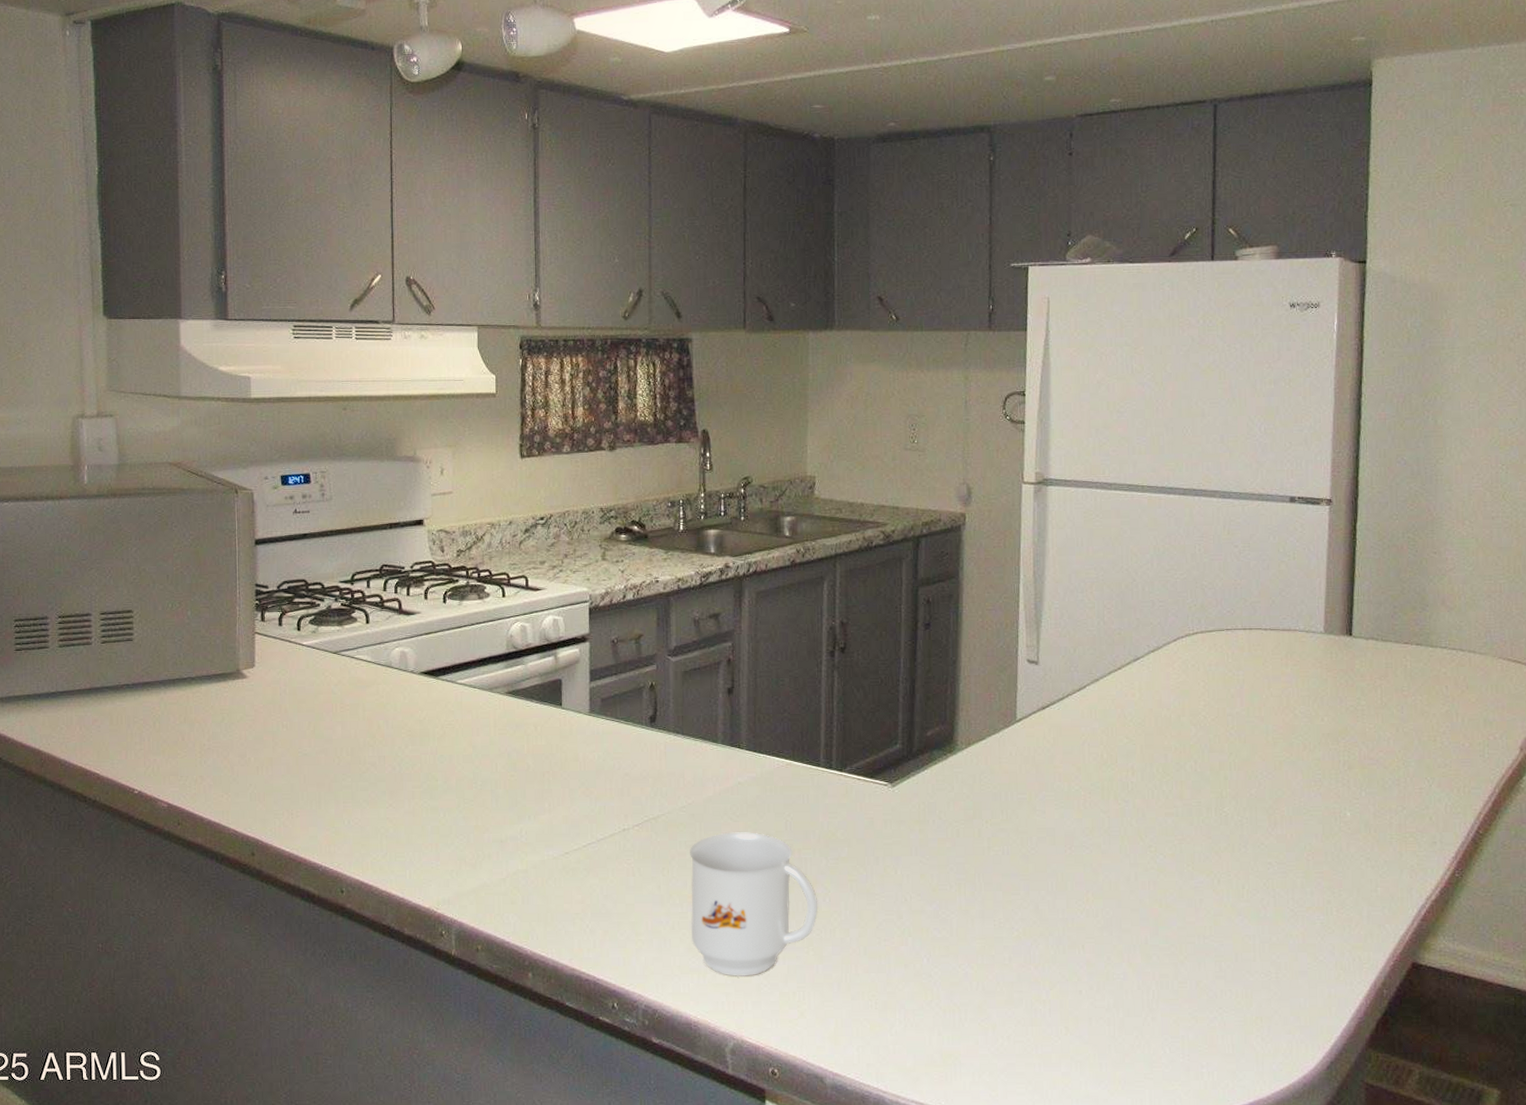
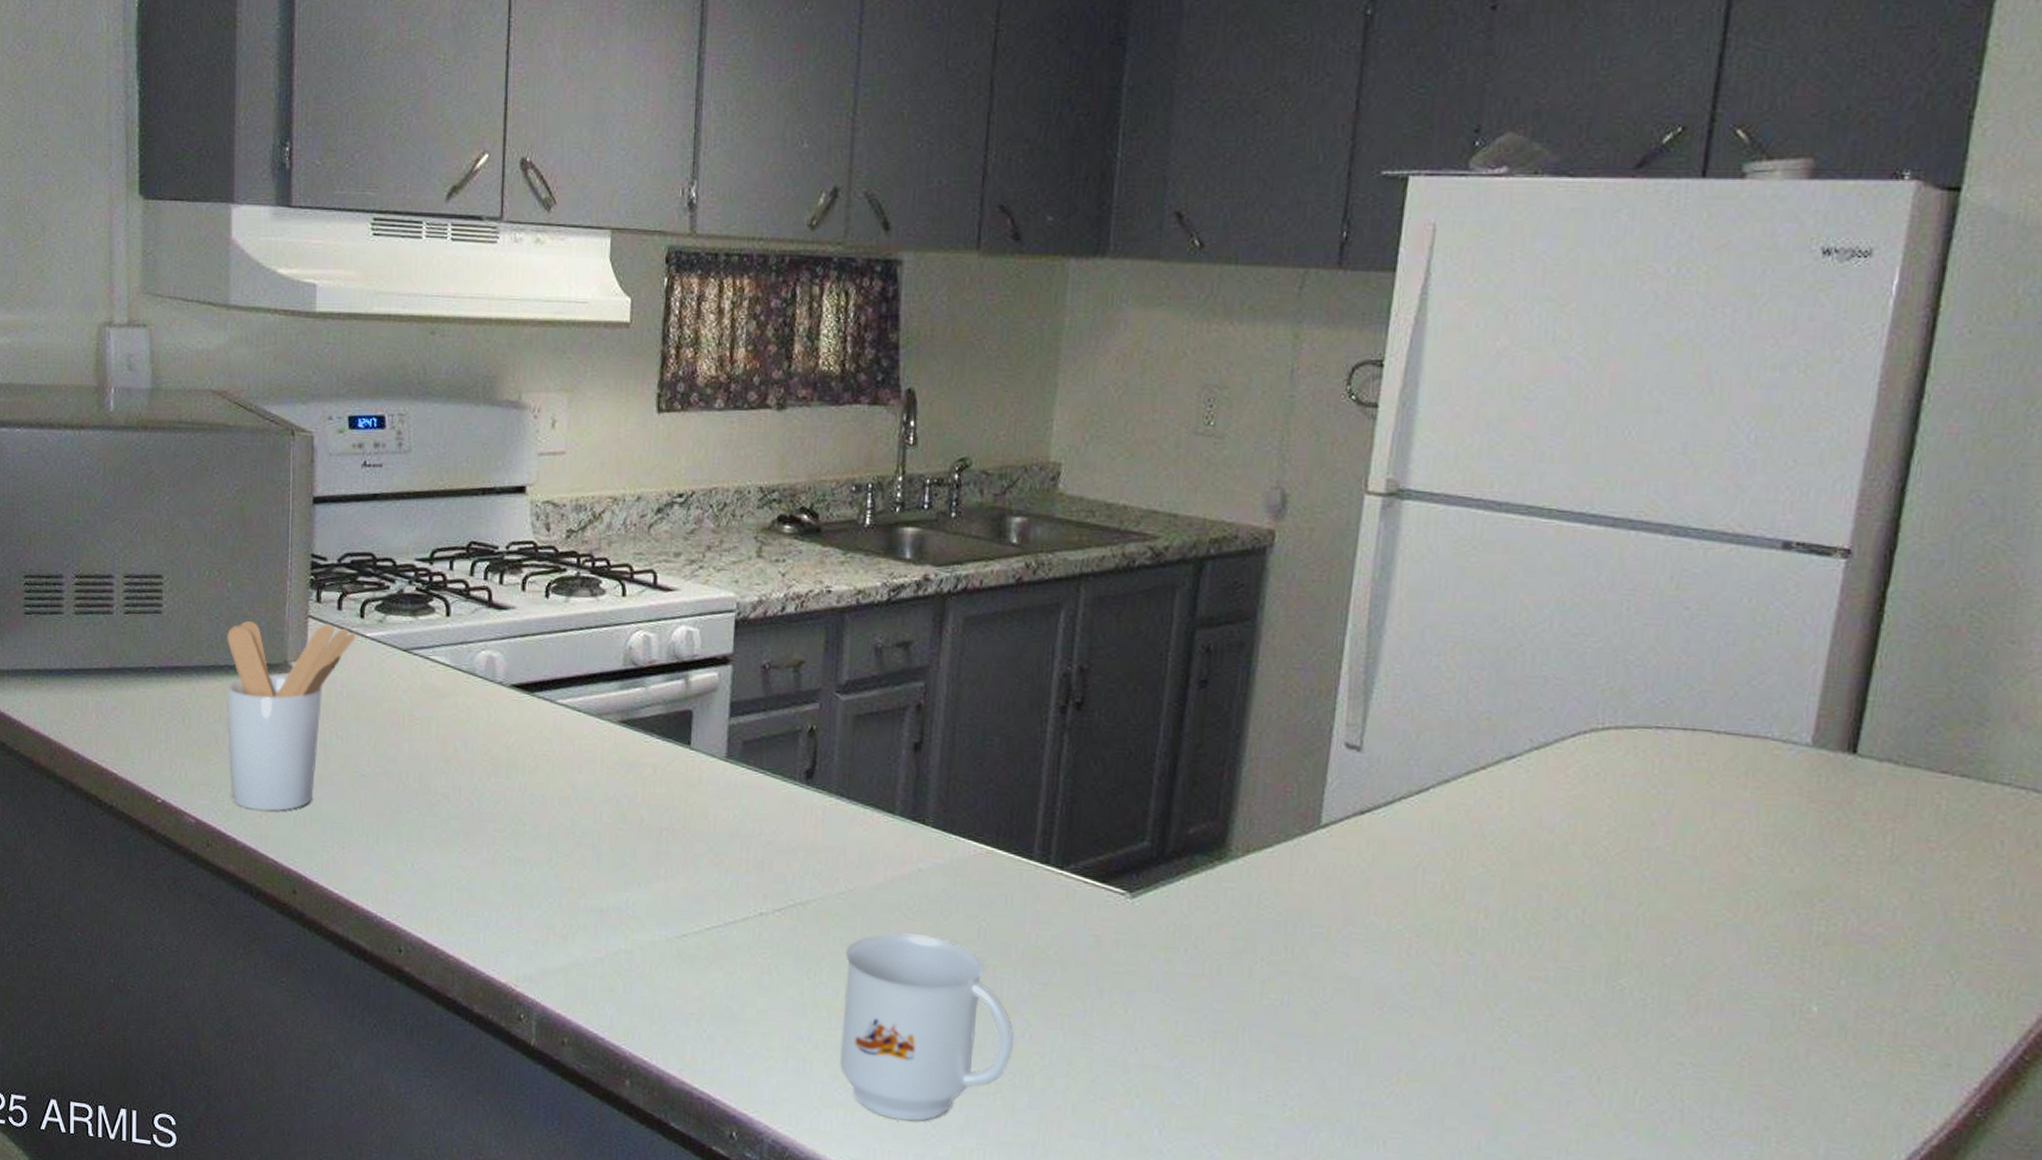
utensil holder: none [188,637,295,791] -> present [226,621,356,811]

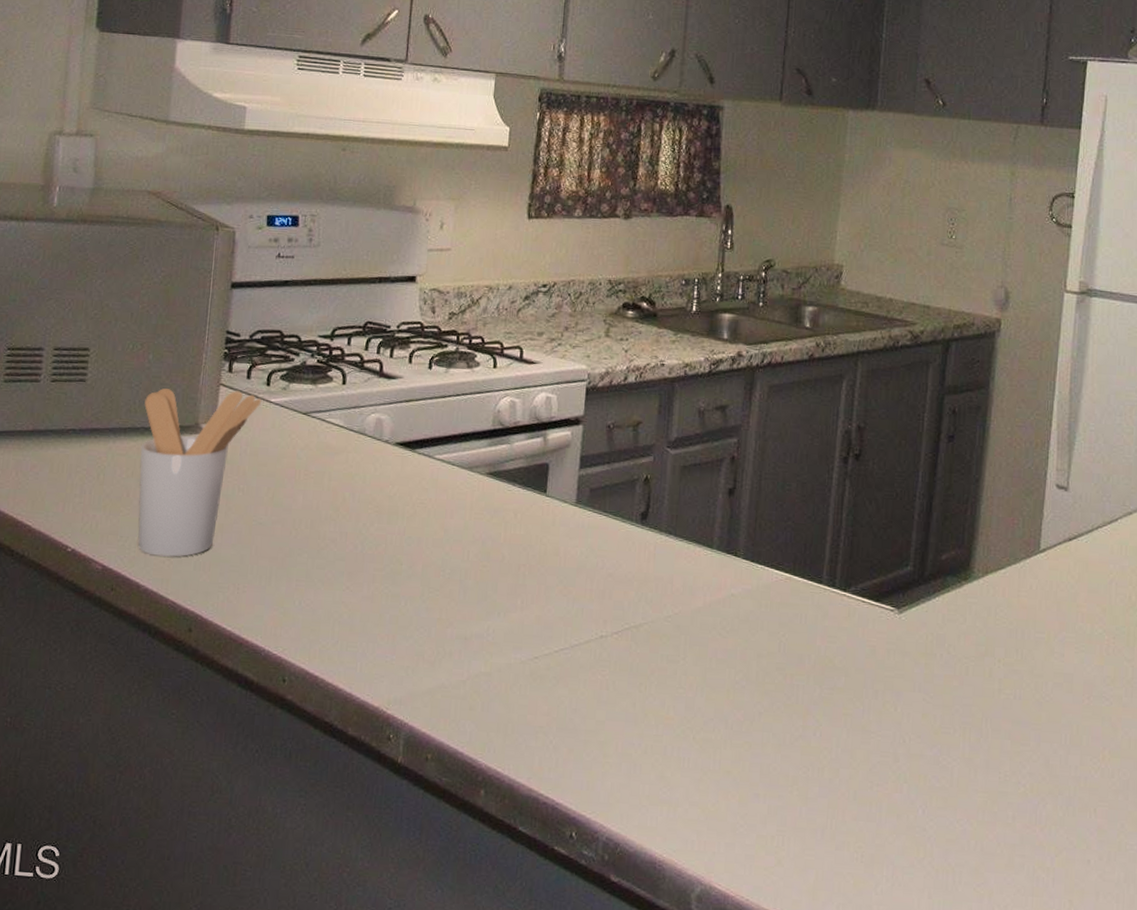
mug: present [839,933,1013,1121] -> none [665,649,807,814]

